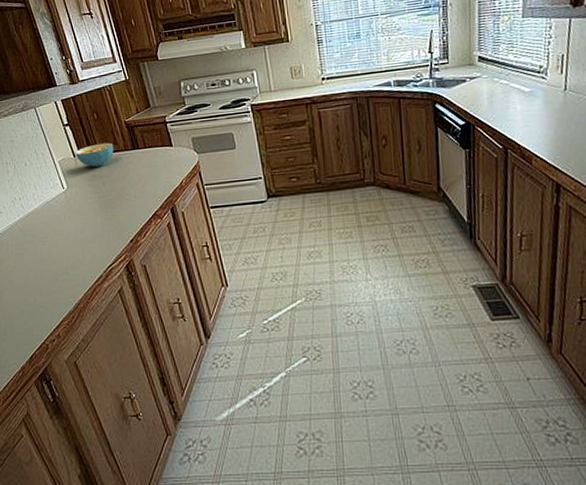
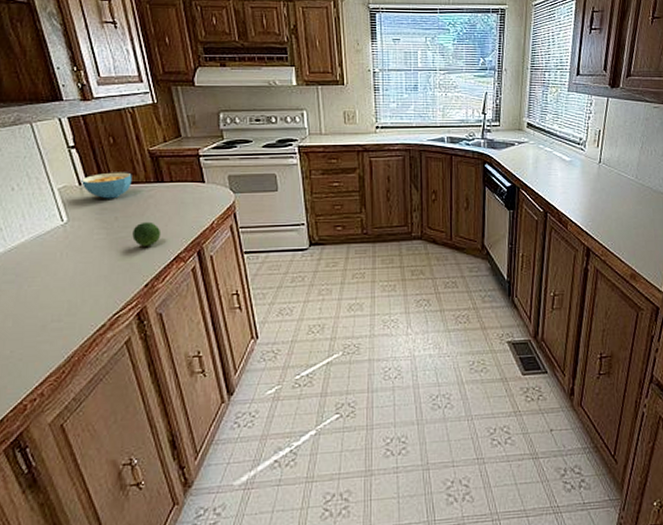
fruit: none [117,184,140,207] -> present [132,221,162,246]

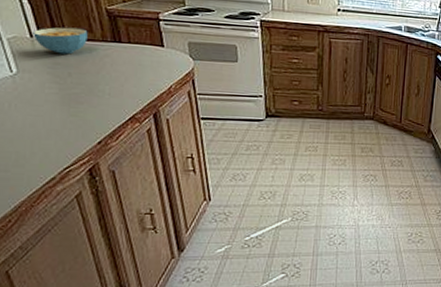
fruit: present [132,221,162,246] -> none [86,80,117,105]

